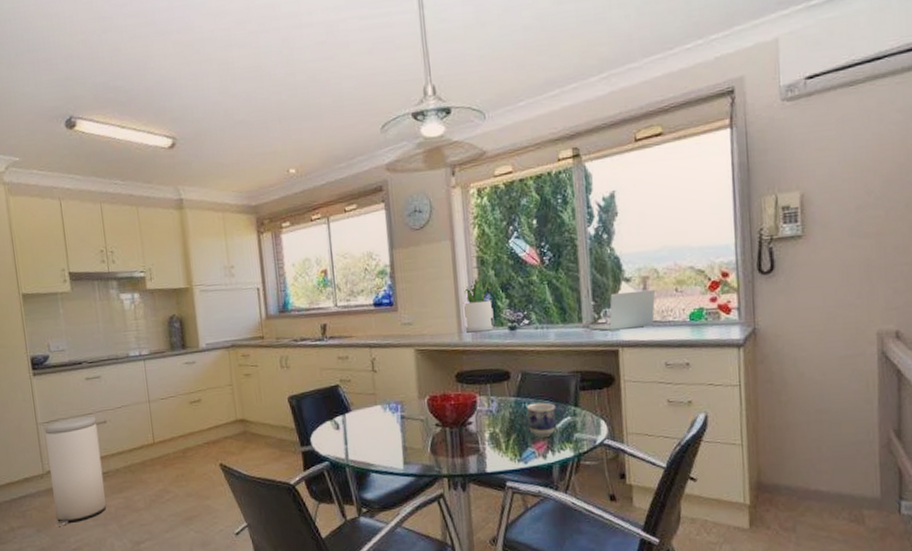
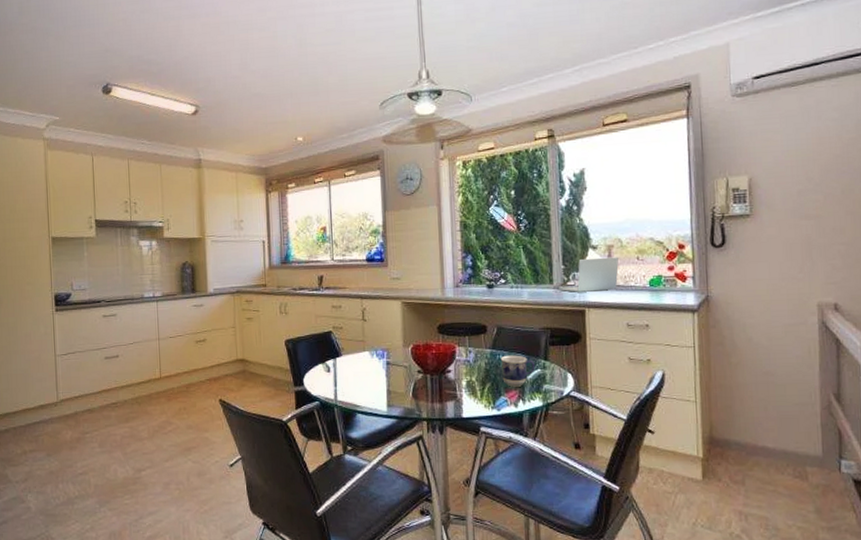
pedal bin: present [44,416,107,526] -> none [61,350,113,452]
planter: present [462,275,494,333] -> none [446,238,474,289]

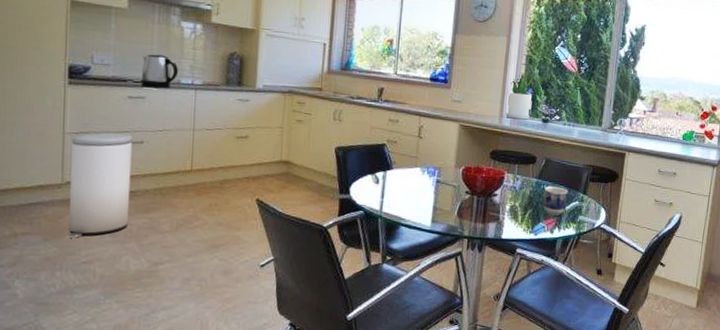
pedal bin: none [61,350,113,452] -> present [66,132,133,238]
kettle: none [111,274,141,306] -> present [140,54,178,89]
planter: none [446,238,474,289] -> present [505,71,534,120]
laptop: present [559,257,619,292] -> none [606,107,661,139]

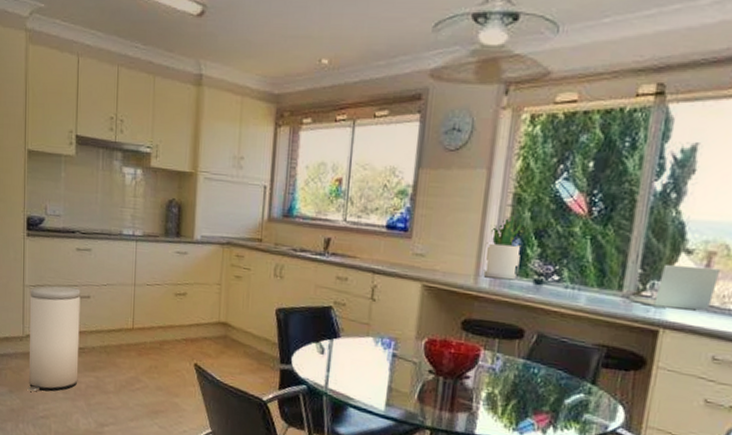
kettle: present [140,54,178,89] -> none [87,203,120,241]
cup: present [543,186,575,216] -> none [532,370,579,411]
laptop: none [606,107,661,139] -> present [628,264,720,310]

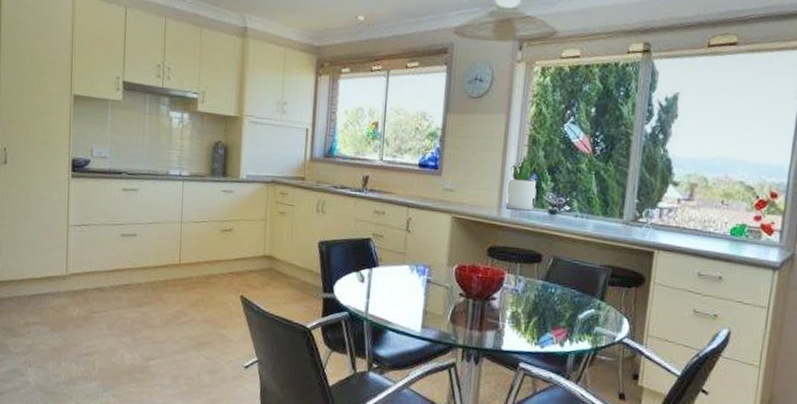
pedal bin: present [27,285,81,392] -> none [70,224,127,330]
laptop: present [628,264,720,310] -> none [628,194,701,234]

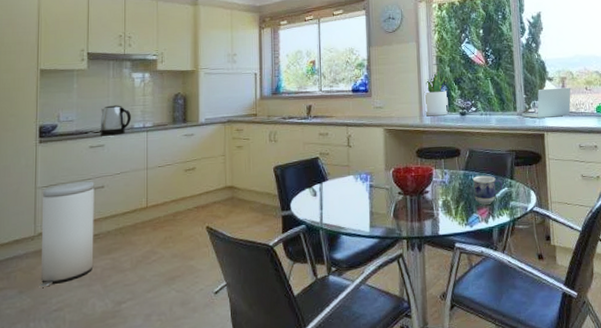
pedal bin: none [70,224,127,330] -> present [39,181,94,288]
kettle: none [133,145,167,181] -> present [100,105,131,136]
cup: none [551,289,590,326] -> present [472,175,503,205]
laptop: none [628,194,701,234] -> present [522,87,571,118]

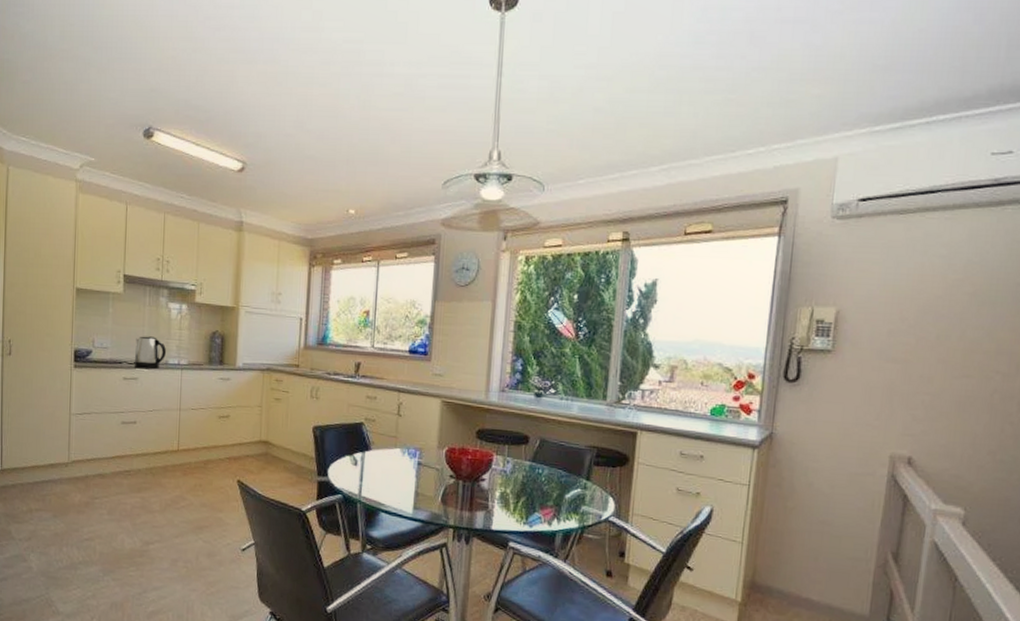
pedal bin: present [39,181,94,288] -> none [72,413,127,515]
planter: present [423,71,449,117] -> none [492,339,524,394]
cup: present [472,175,503,205] -> none [539,470,576,505]
laptop: present [522,87,571,118] -> none [612,377,681,414]

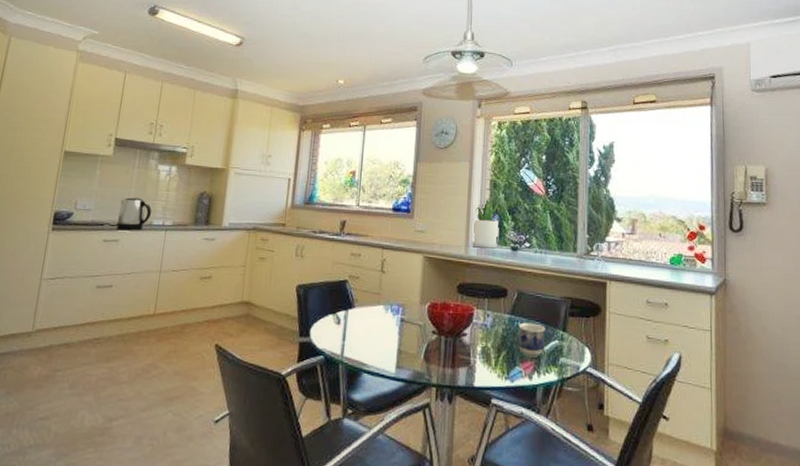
planter: none [492,339,524,394] -> present [471,197,500,249]
cup: none [539,470,576,505] -> present [518,322,553,358]

